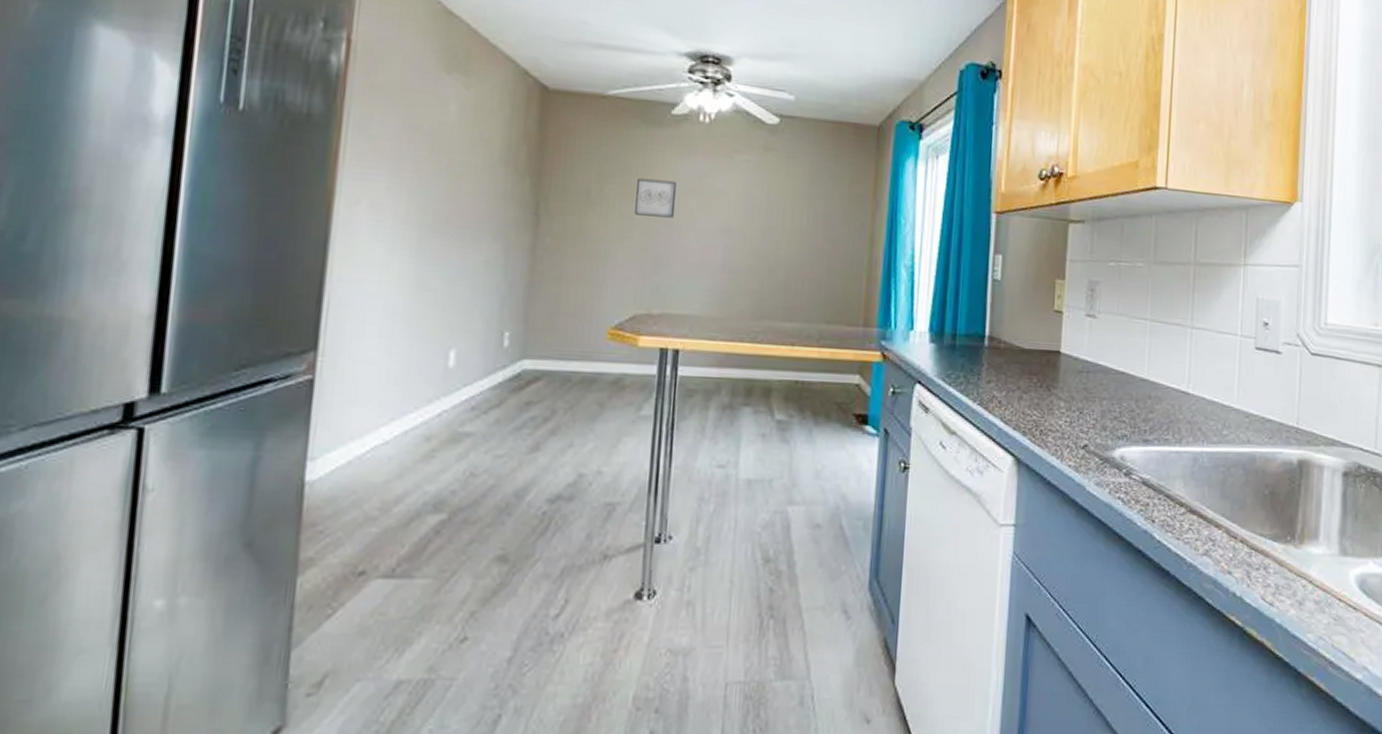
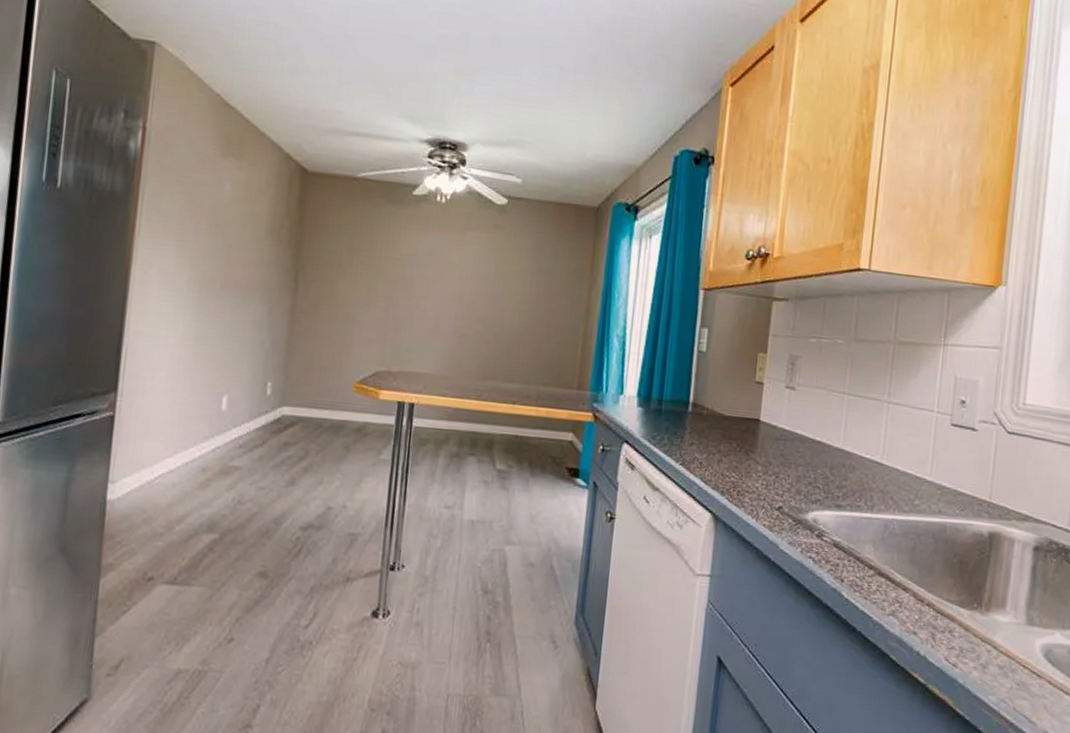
wall art: present [635,178,677,218] -> none [379,251,416,287]

